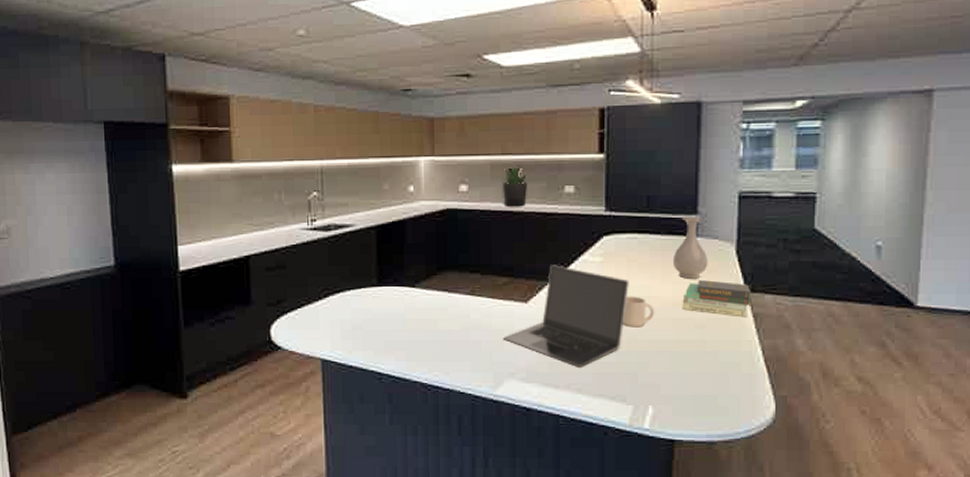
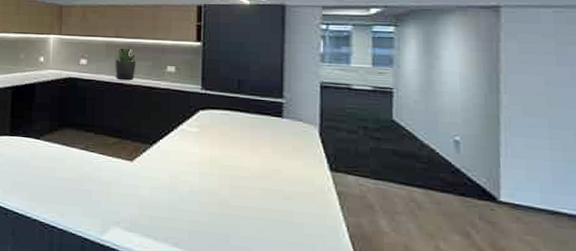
laptop: present [503,265,629,367] -> none [111,131,222,224]
mug: present [622,296,655,328] -> none [215,164,245,194]
vase: present [672,216,708,279] -> none [261,99,294,155]
books: present [682,280,750,318] -> none [270,156,334,195]

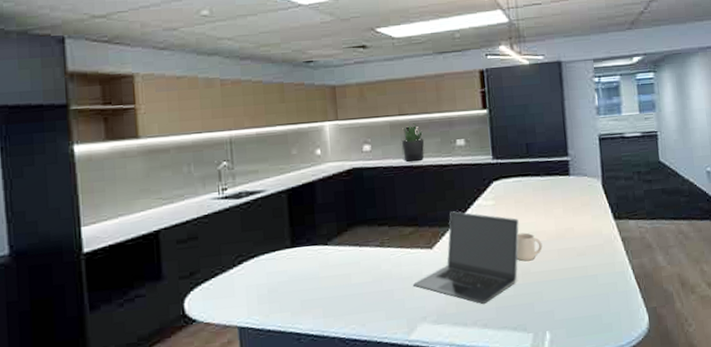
laptop: none [111,131,222,224] -> present [413,211,519,304]
mug: none [215,164,245,194] -> present [516,232,543,262]

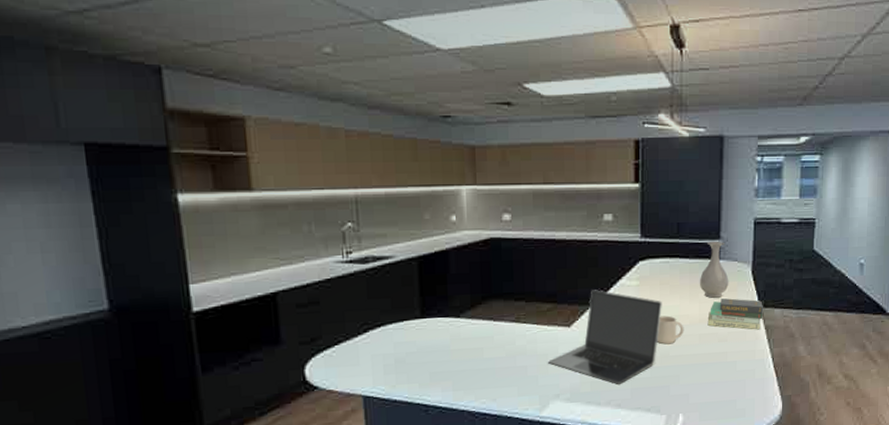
planter: present [402,123,424,163] -> none [545,193,568,236]
vase: none [552,158,582,213] -> present [699,241,729,298]
books: none [564,212,618,243] -> present [707,298,763,330]

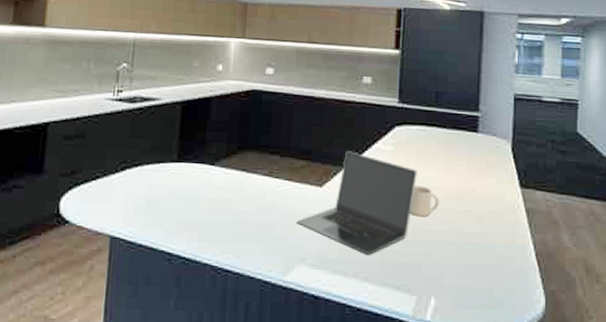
vase: present [699,241,729,298] -> none [456,113,488,173]
books: present [707,298,763,330] -> none [464,174,523,212]

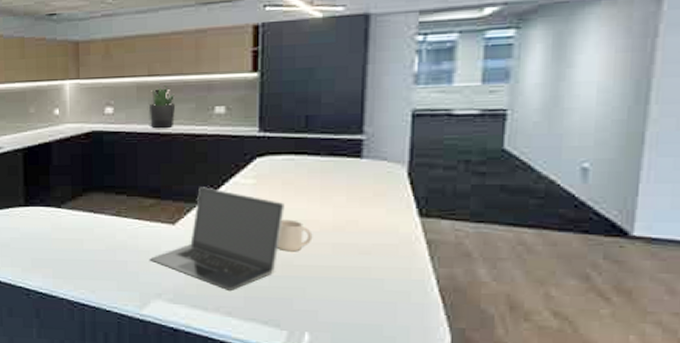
planter: none [306,53,329,94] -> present [150,85,175,129]

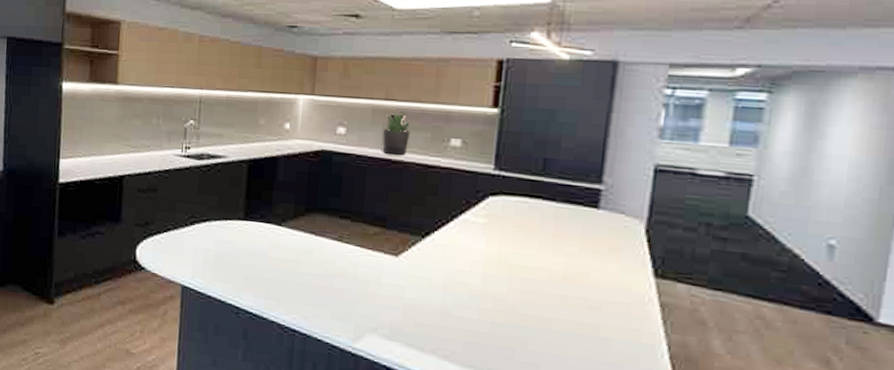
laptop: present [150,187,285,290] -> none [368,220,514,333]
mug: present [276,219,313,252] -> none [502,264,541,300]

